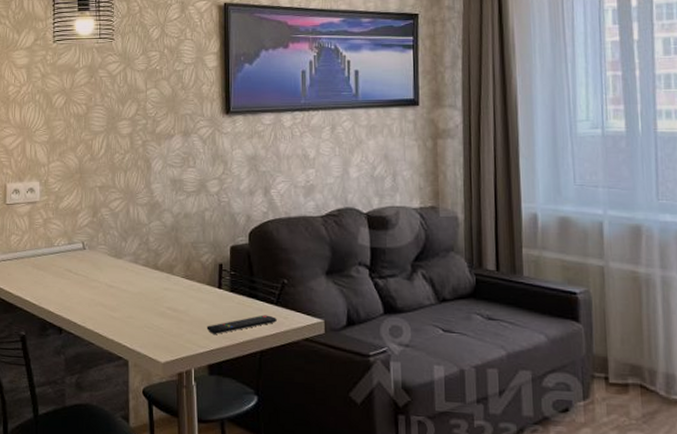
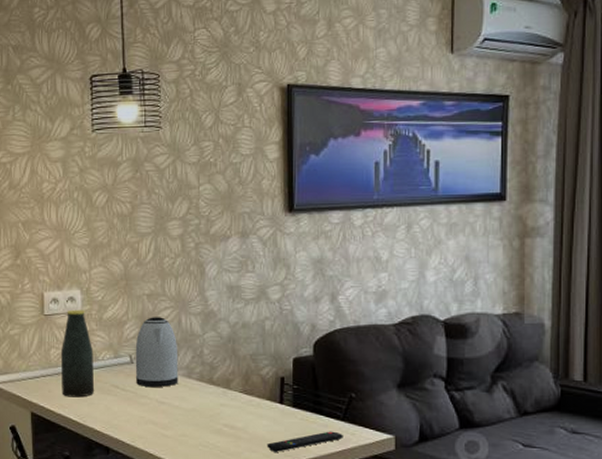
bottle: none [20,199,50,281] -> present [60,309,95,398]
kettle: none [87,207,126,272] -> present [135,317,178,387]

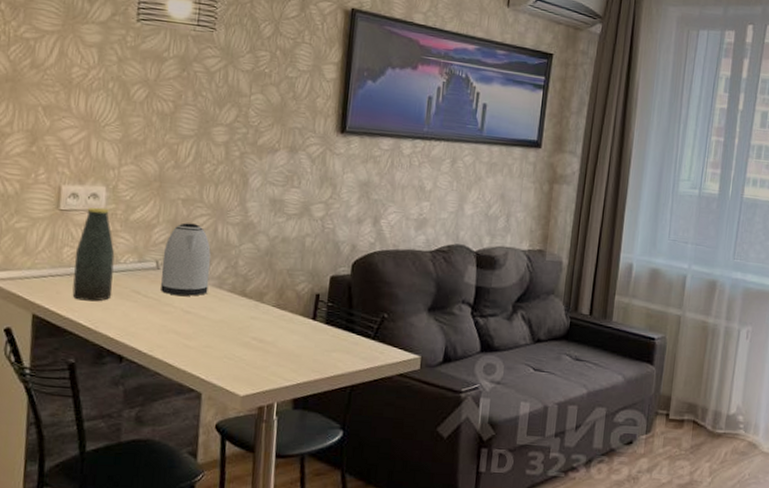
remote control: present [267,431,343,452] -> none [295,349,372,368]

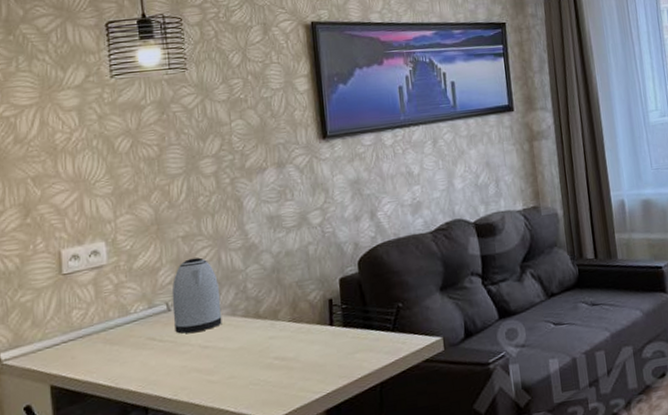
bottle: present [72,207,115,302] -> none [84,262,128,361]

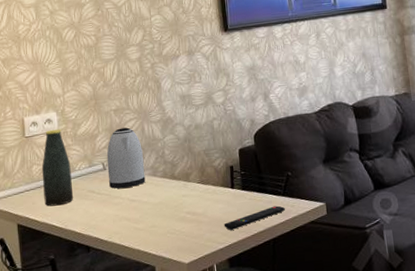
bottle: none [84,262,128,361] -> present [41,129,74,207]
remote control: none [320,343,395,376] -> present [224,205,285,230]

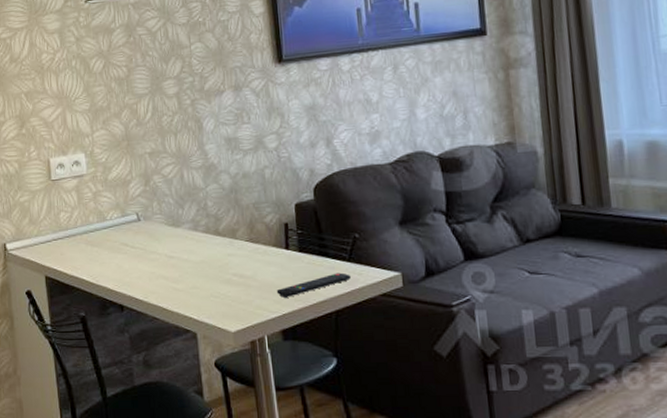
bottle: present [41,129,74,207] -> none [70,172,105,259]
kettle: present [106,127,146,189] -> none [141,173,186,242]

